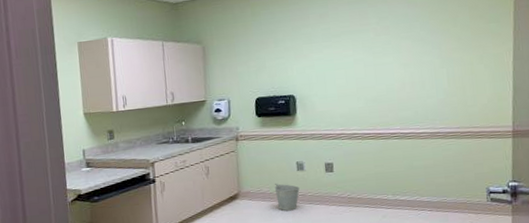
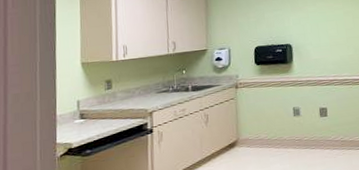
bucket: present [274,183,300,211] -> none [272,129,296,157]

